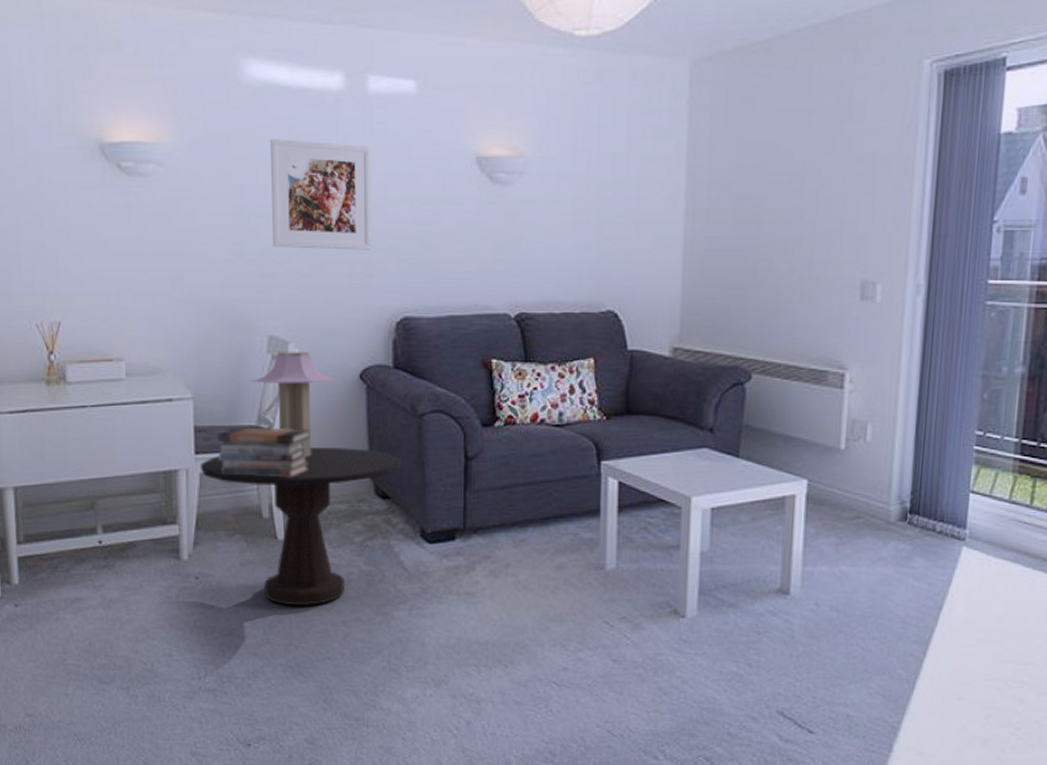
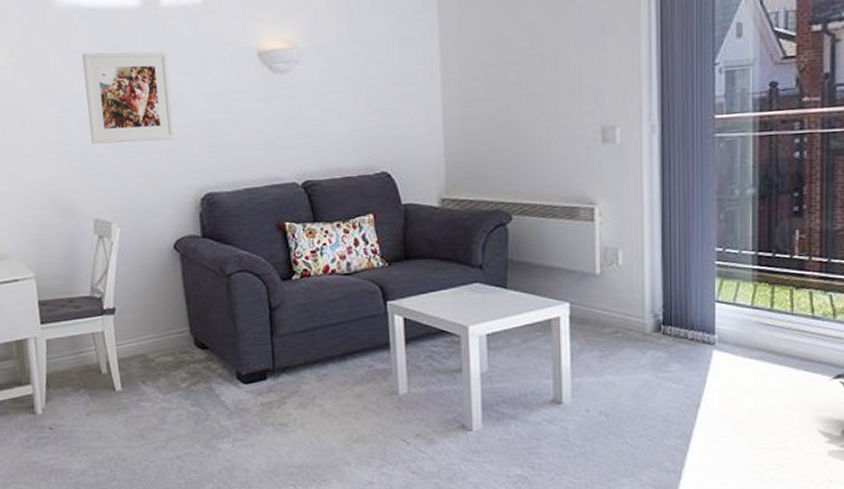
side table: present [199,447,402,606] -> none [45,308,216,446]
book stack: present [217,427,311,478] -> none [57,295,137,340]
table lamp: present [251,352,336,457] -> none [82,230,154,319]

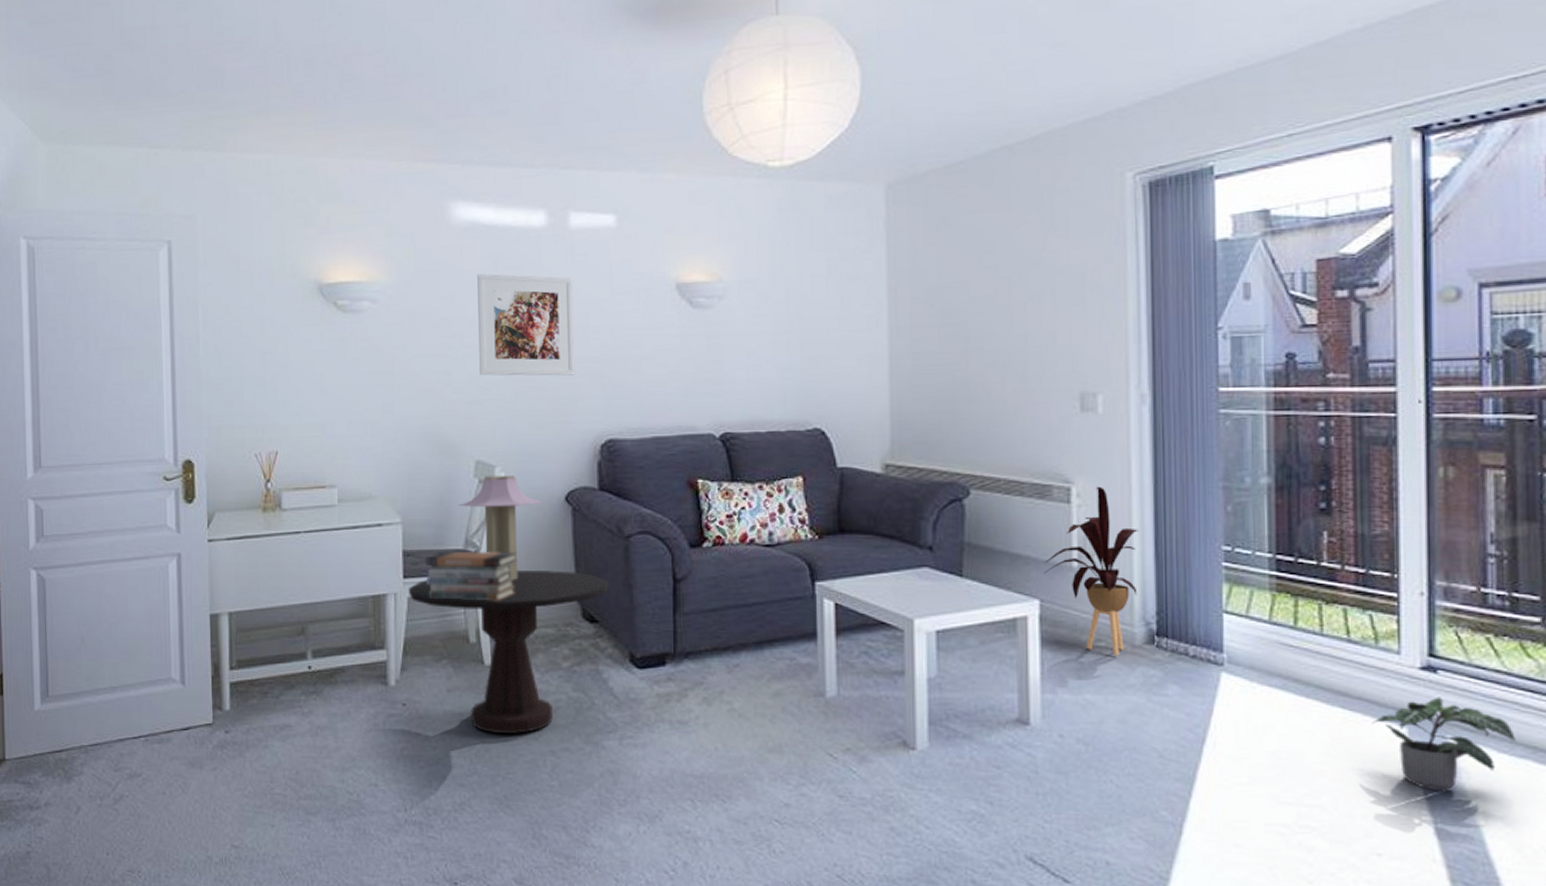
side table: none [45,308,216,446] -> present [408,570,609,735]
book stack: none [57,295,137,340] -> present [425,551,517,601]
table lamp: none [82,230,154,319] -> present [458,475,542,580]
house plant: none [572,205,650,344] -> present [1043,486,1140,656]

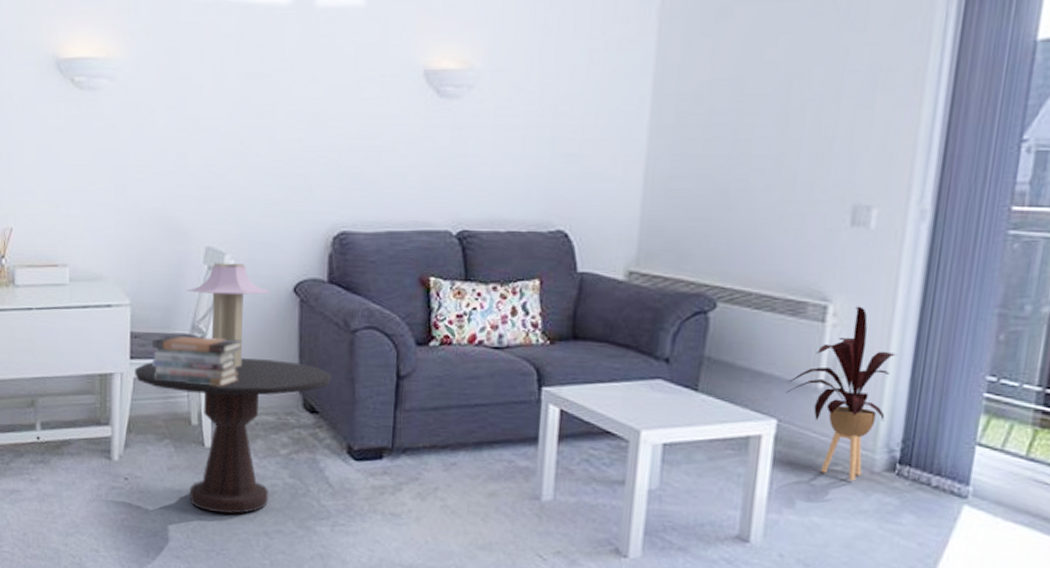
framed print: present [477,273,575,376] -> none [214,52,316,164]

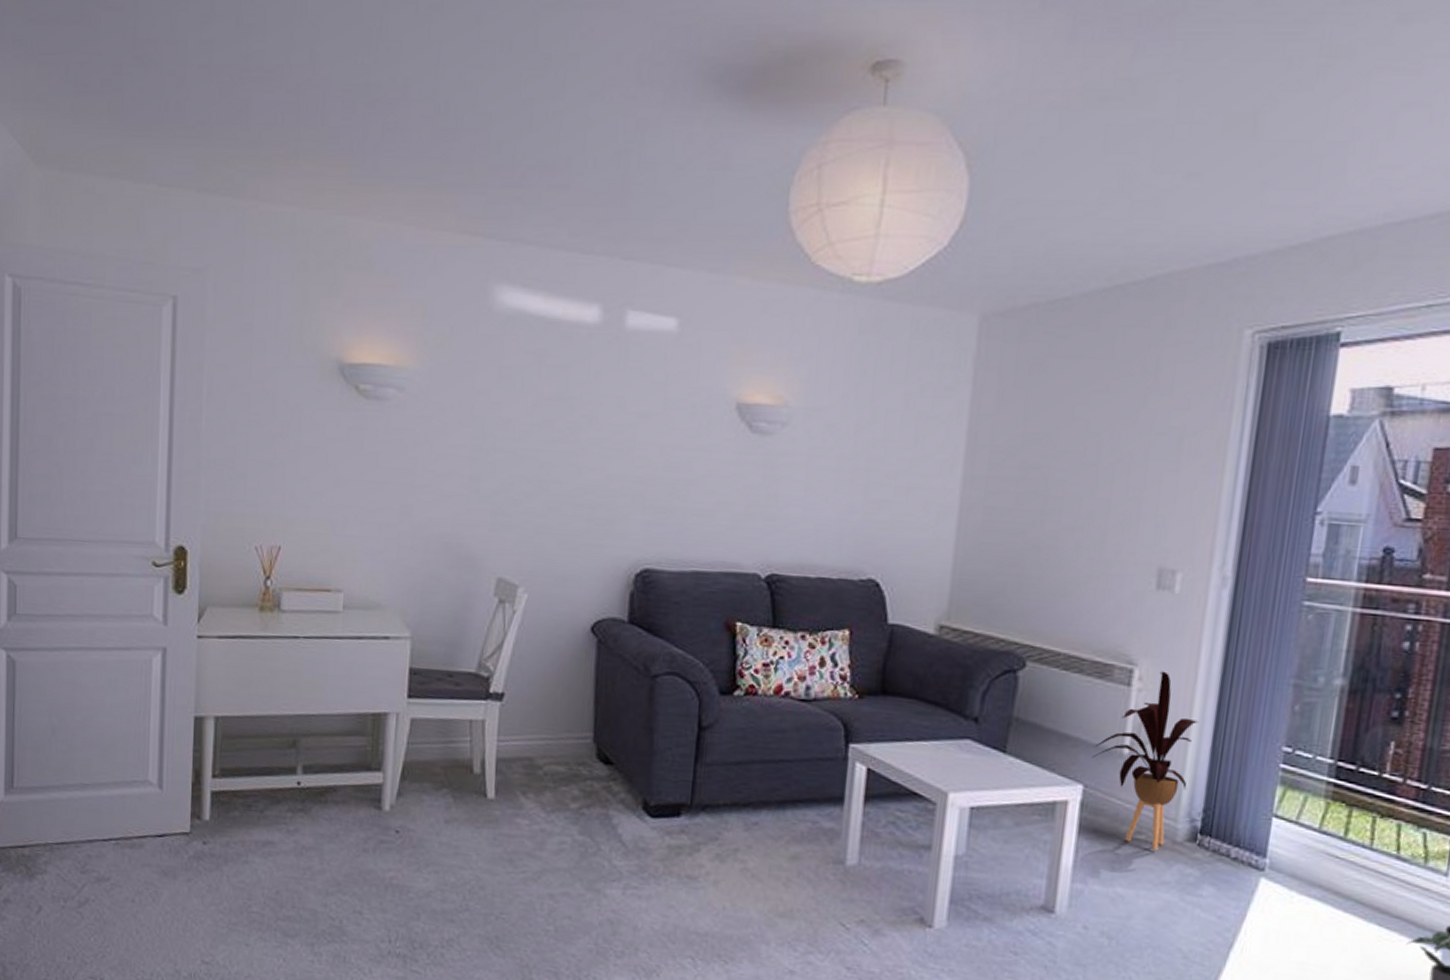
side table: present [134,358,332,515] -> none [411,701,629,874]
book stack: present [151,335,242,387] -> none [432,673,533,732]
table lamp: present [186,263,270,367] -> none [474,596,566,711]

